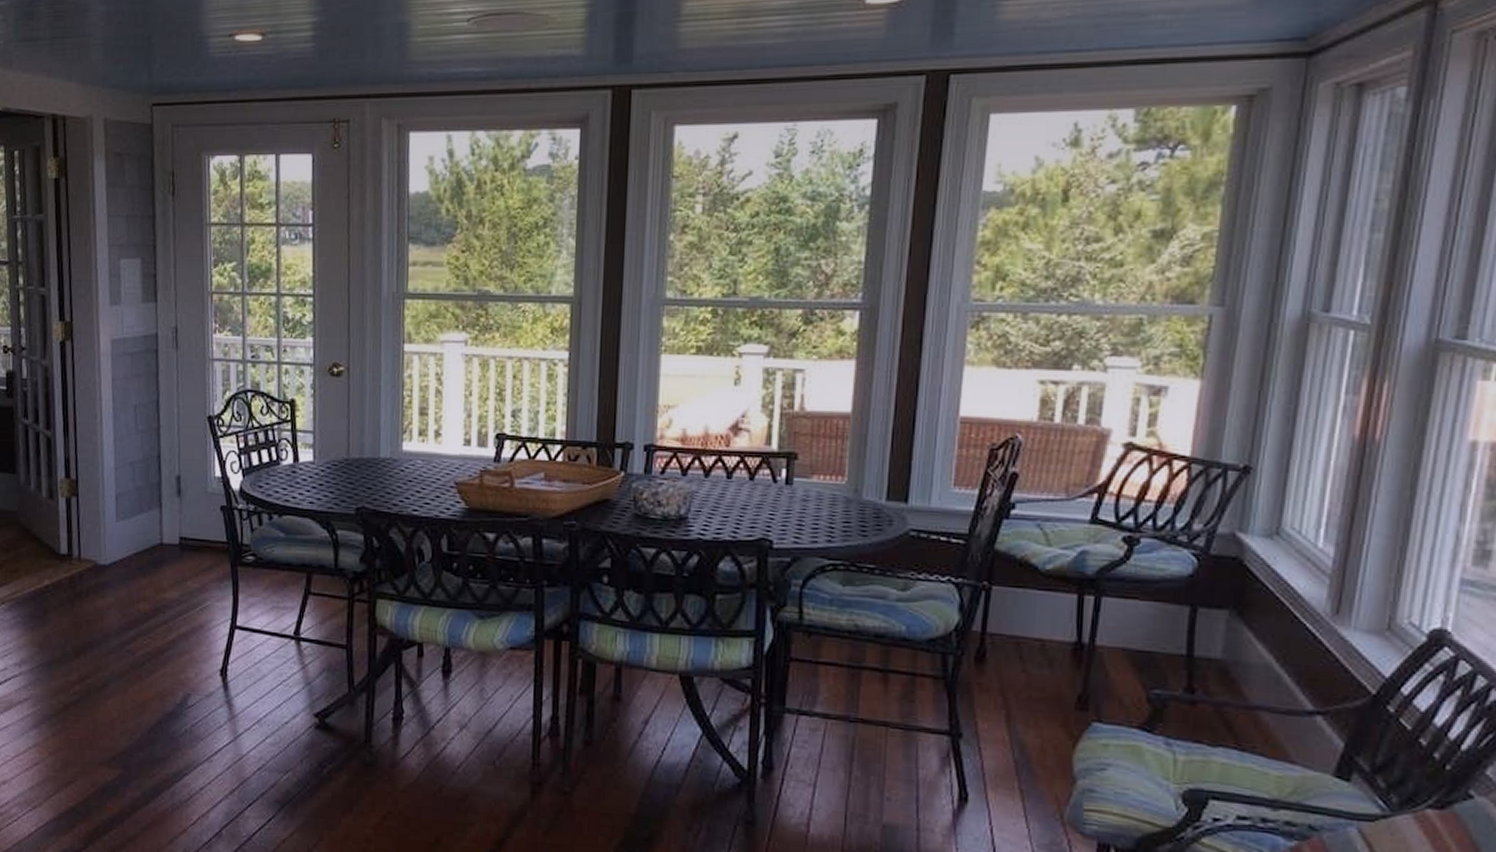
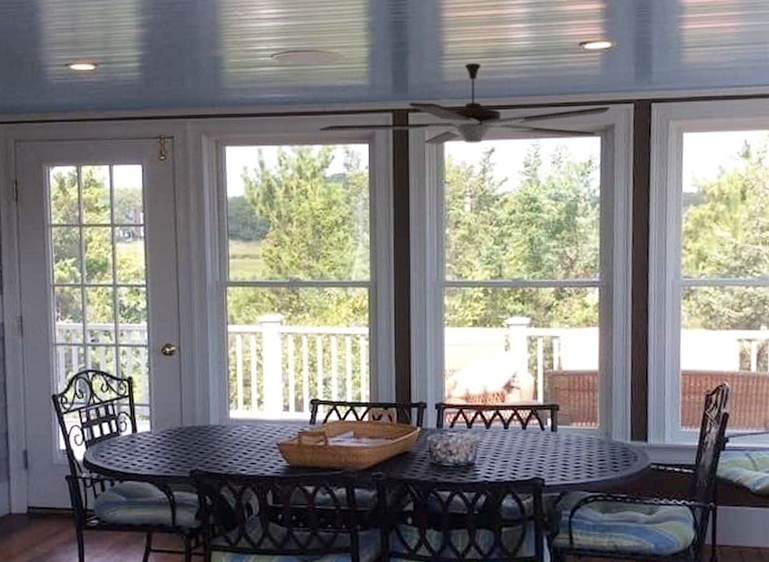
ceiling fan: none [520,24,893,130] -> present [319,62,610,145]

